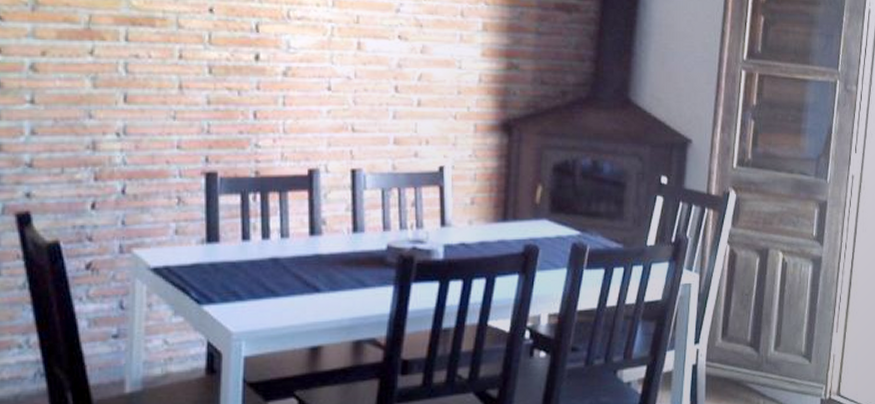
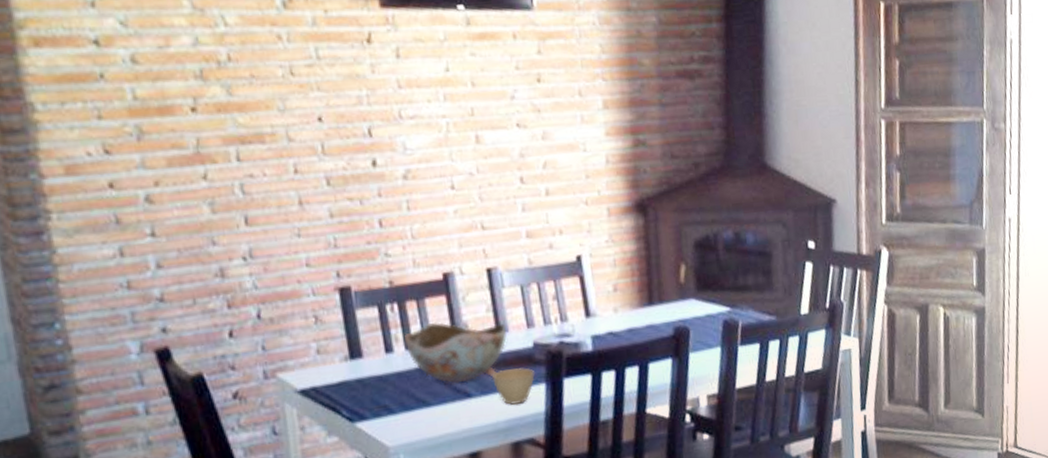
bowl: none [261,215,363,276] -> present [404,321,507,383]
cup: none [343,269,384,305] -> present [492,368,535,405]

